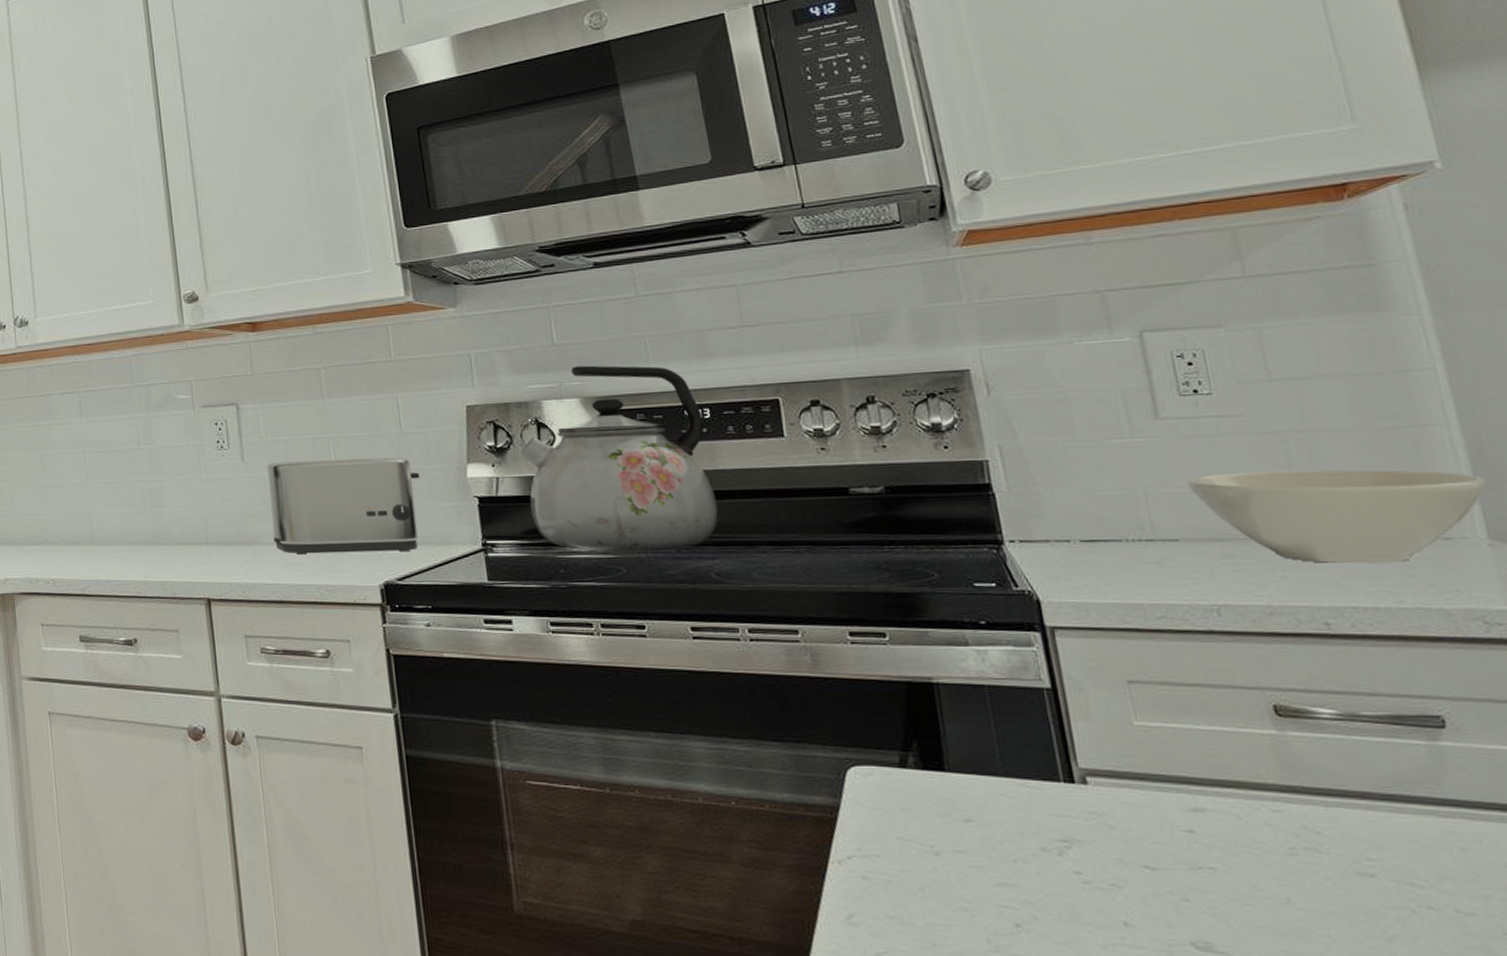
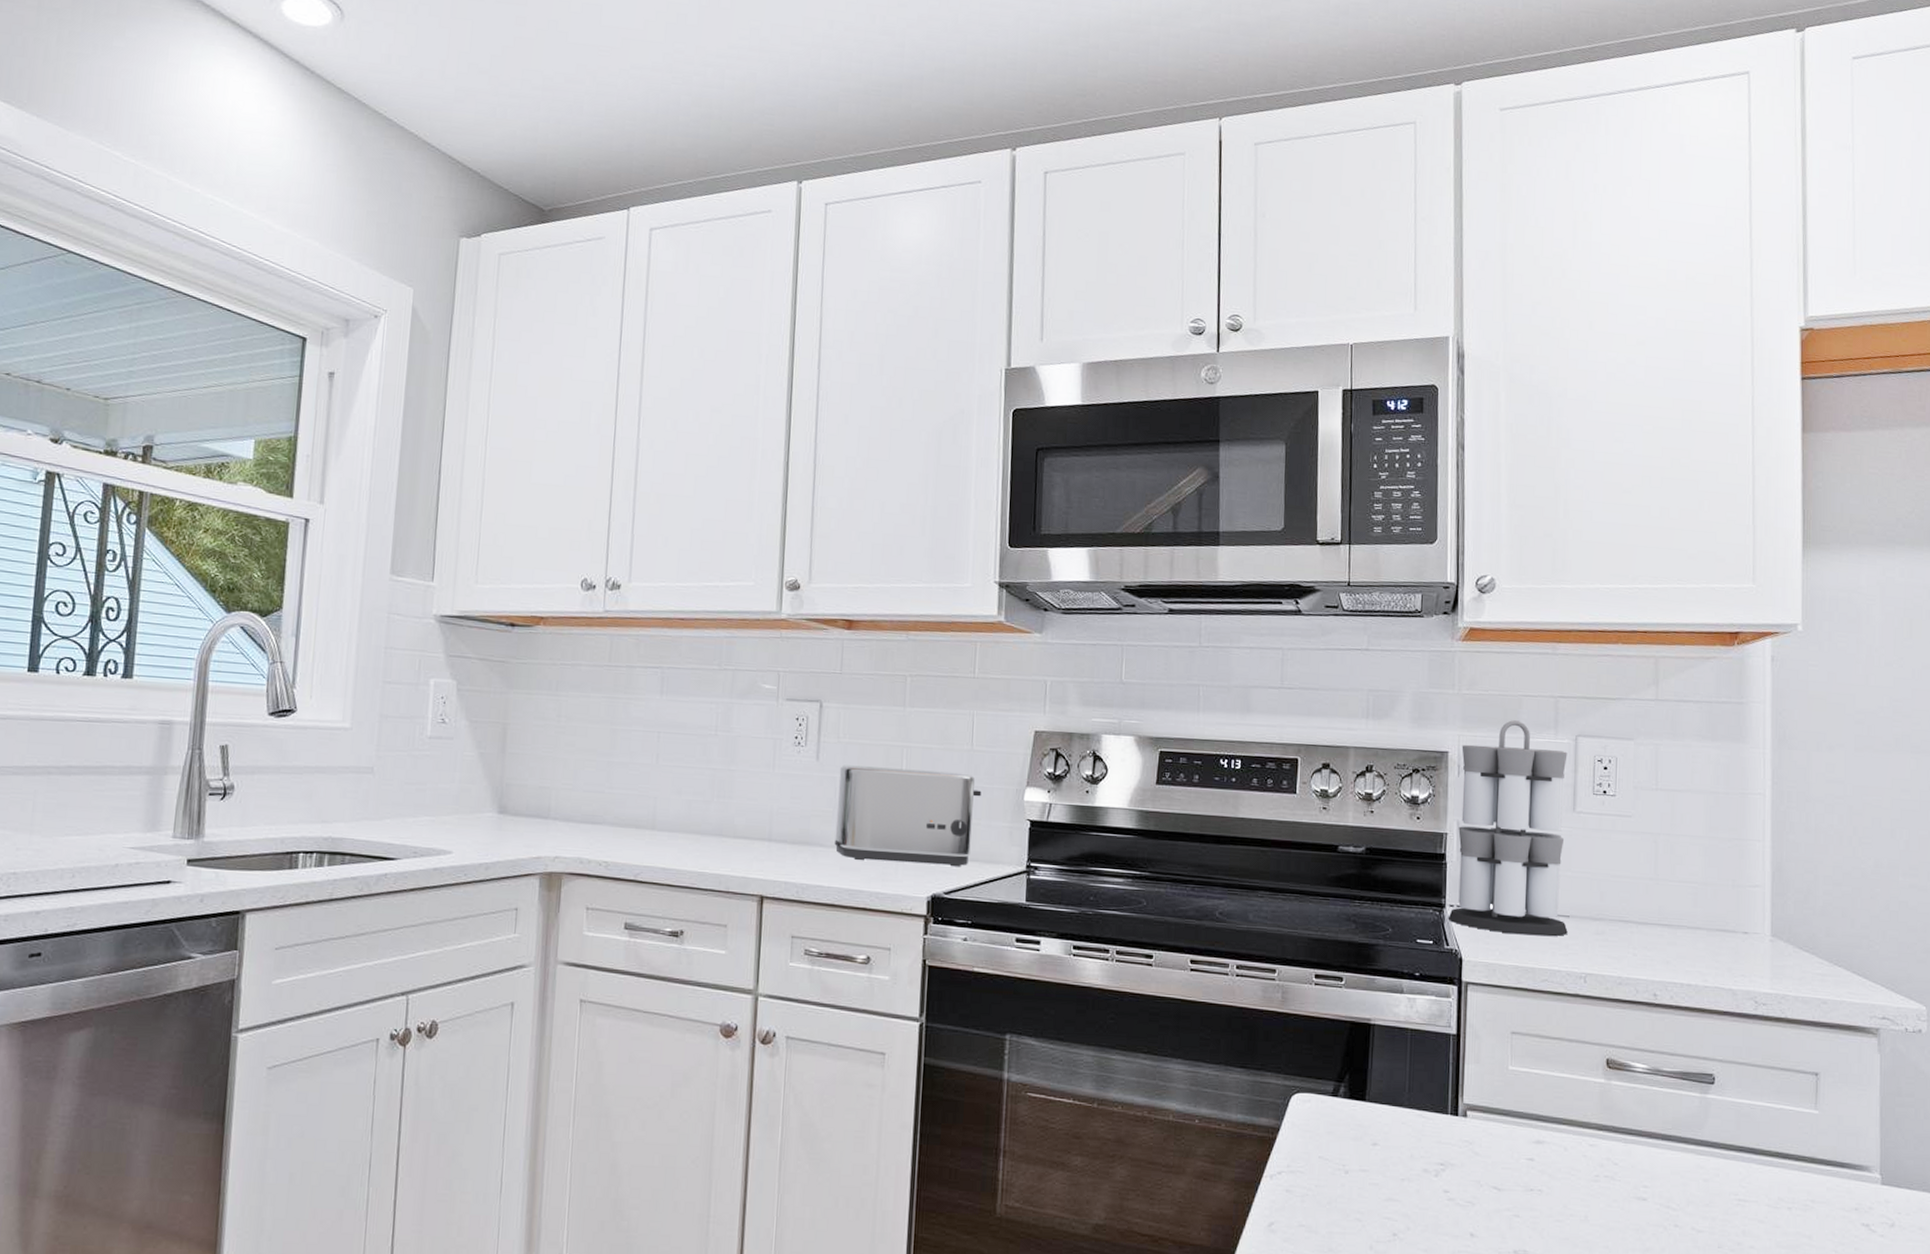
kettle: present [519,365,719,553] -> none [1074,705,1234,888]
spice rack: none [985,324,1181,567] -> present [1448,720,1568,937]
bowl: present [1186,469,1487,564] -> none [1583,863,1779,949]

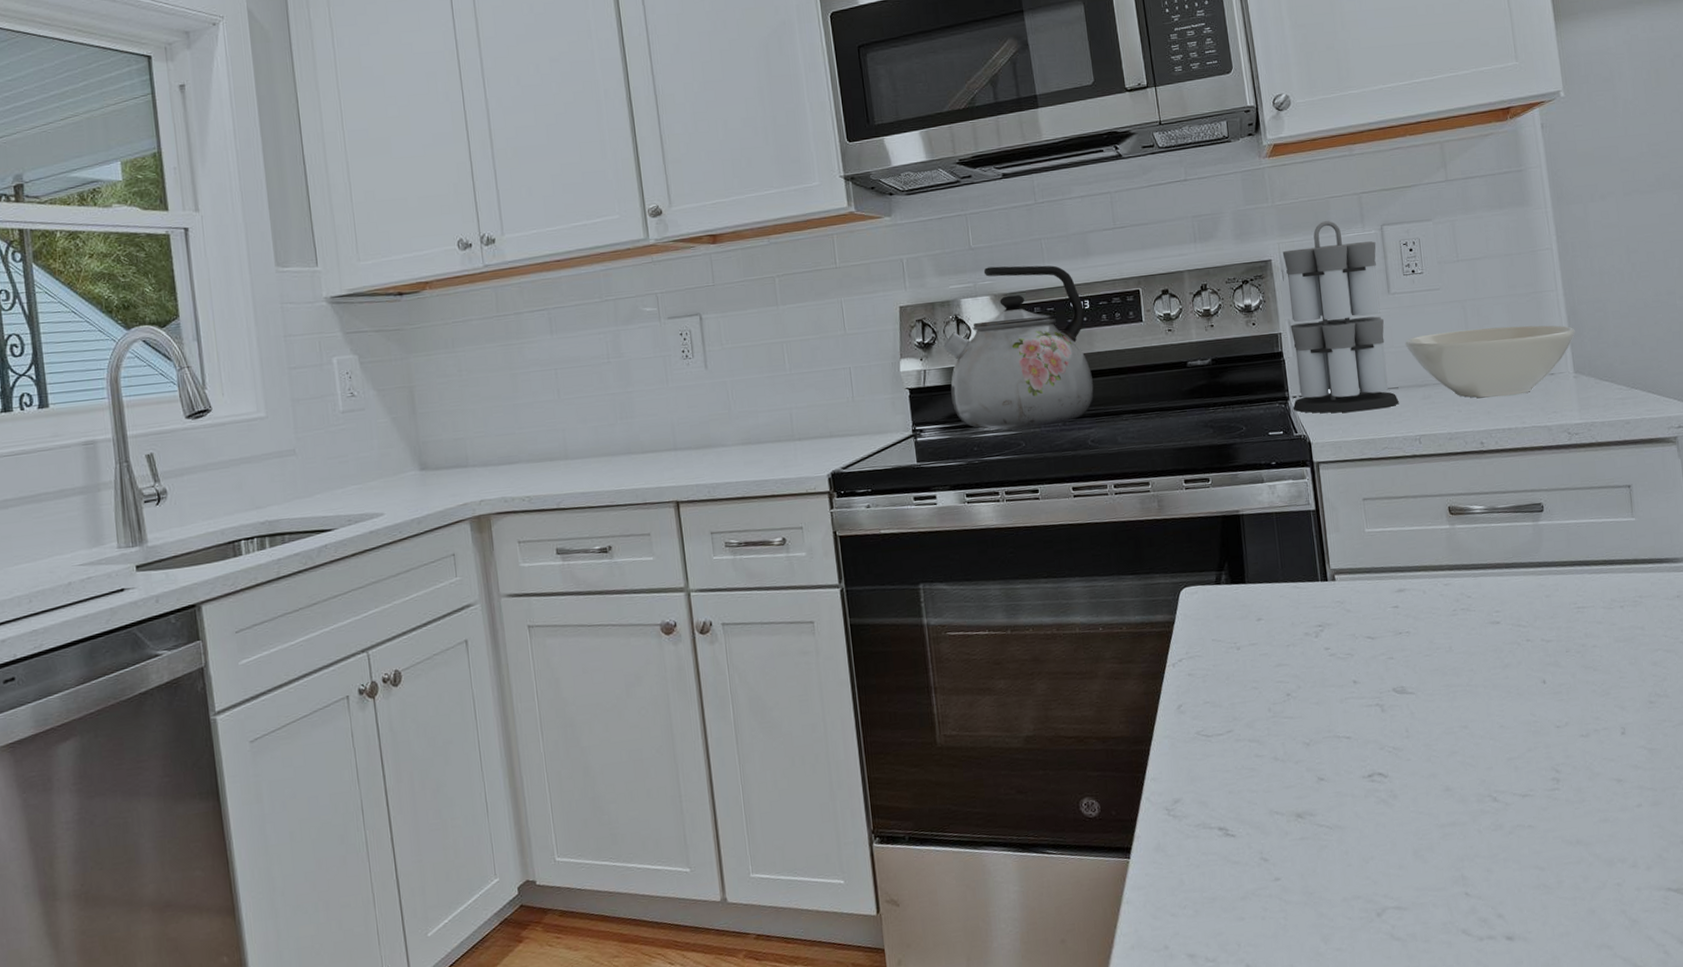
toaster: present [834,765,982,867] -> none [728,357,861,454]
kettle: none [1074,705,1234,888] -> present [942,265,1094,430]
bowl: none [1583,863,1779,949] -> present [1404,325,1576,398]

